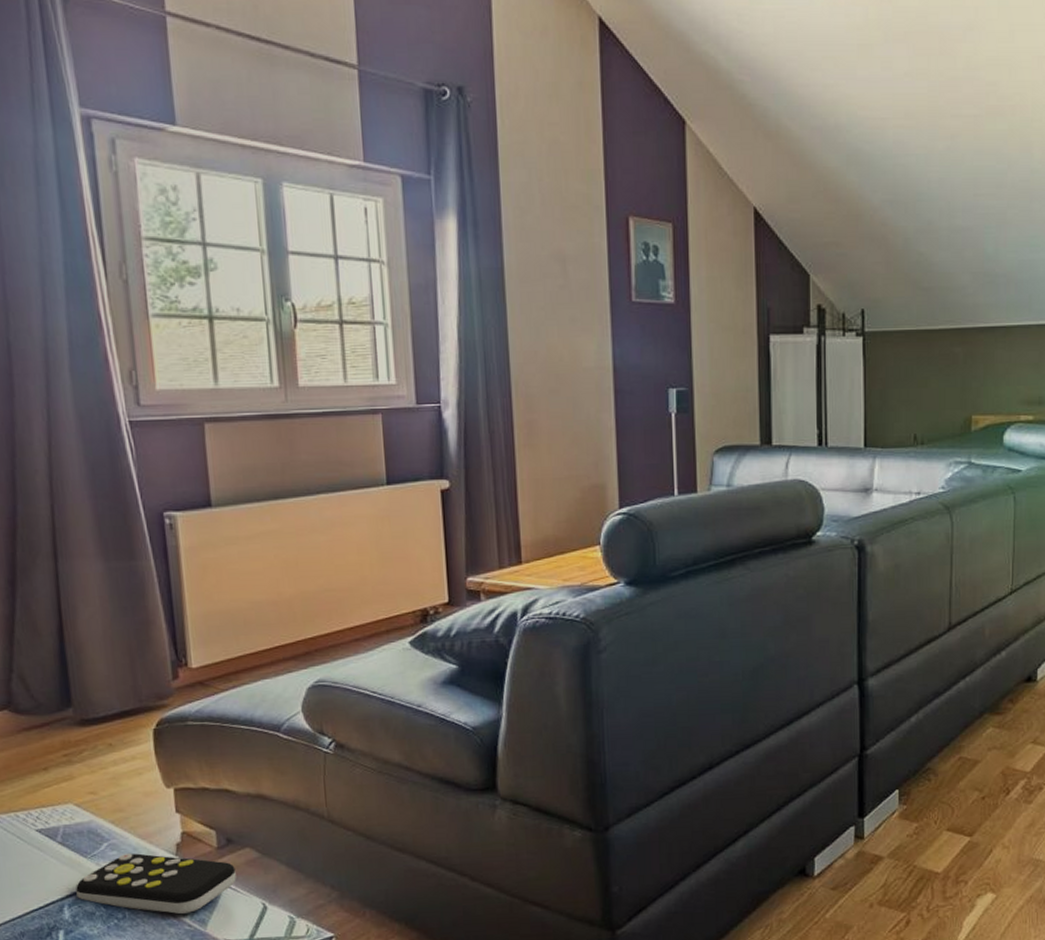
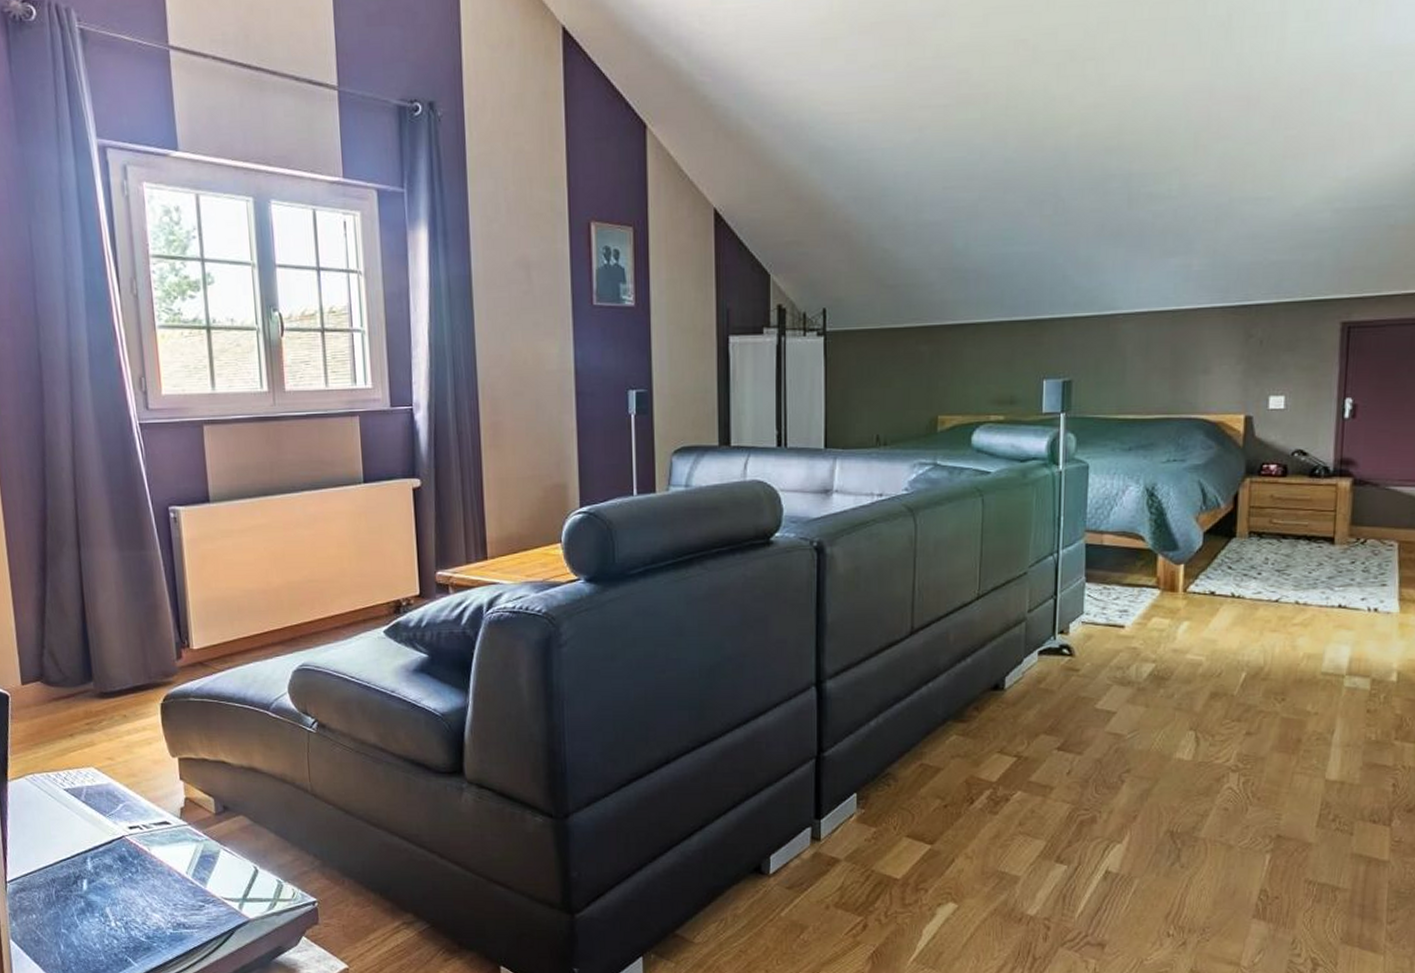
remote control: present [76,853,236,914] -> none [97,815,232,871]

